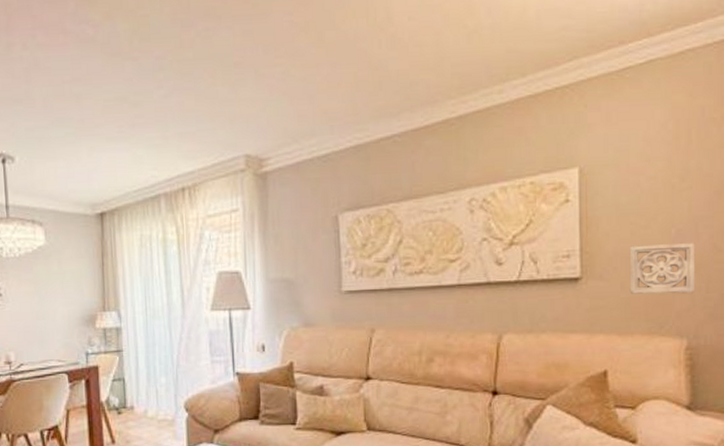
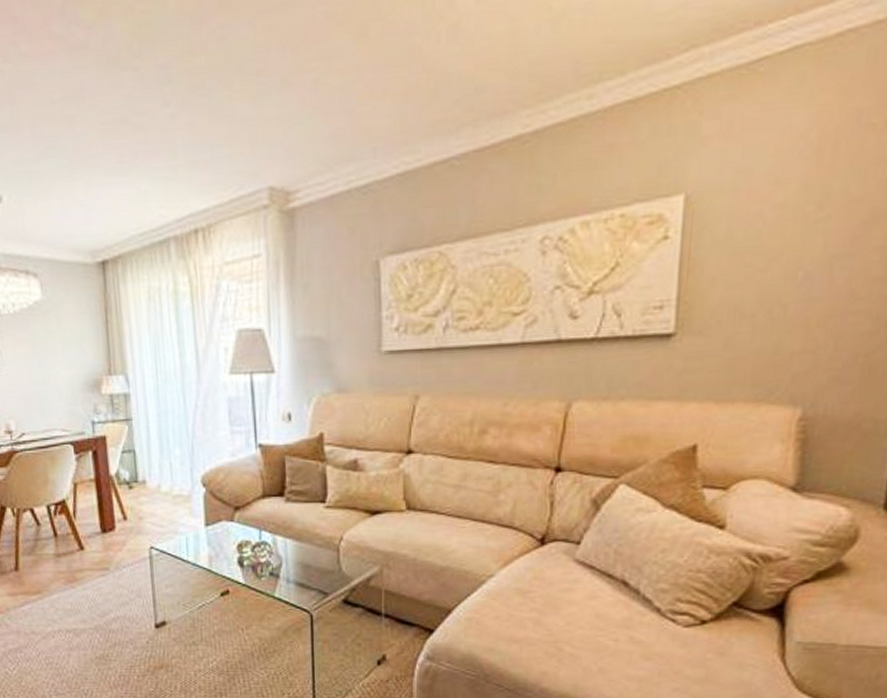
wall ornament: present [629,242,696,294] -> none [735,288,827,354]

